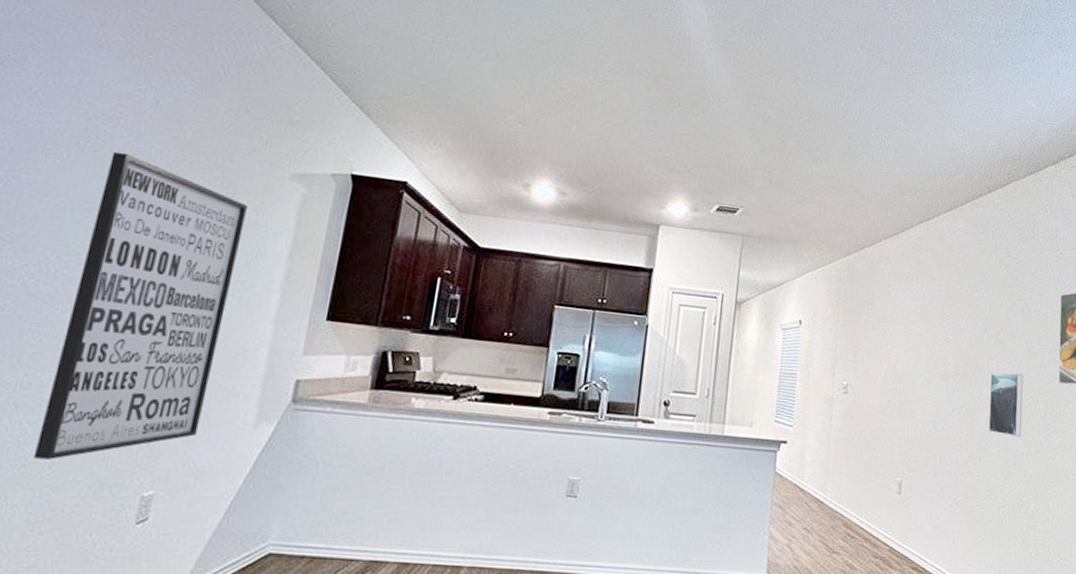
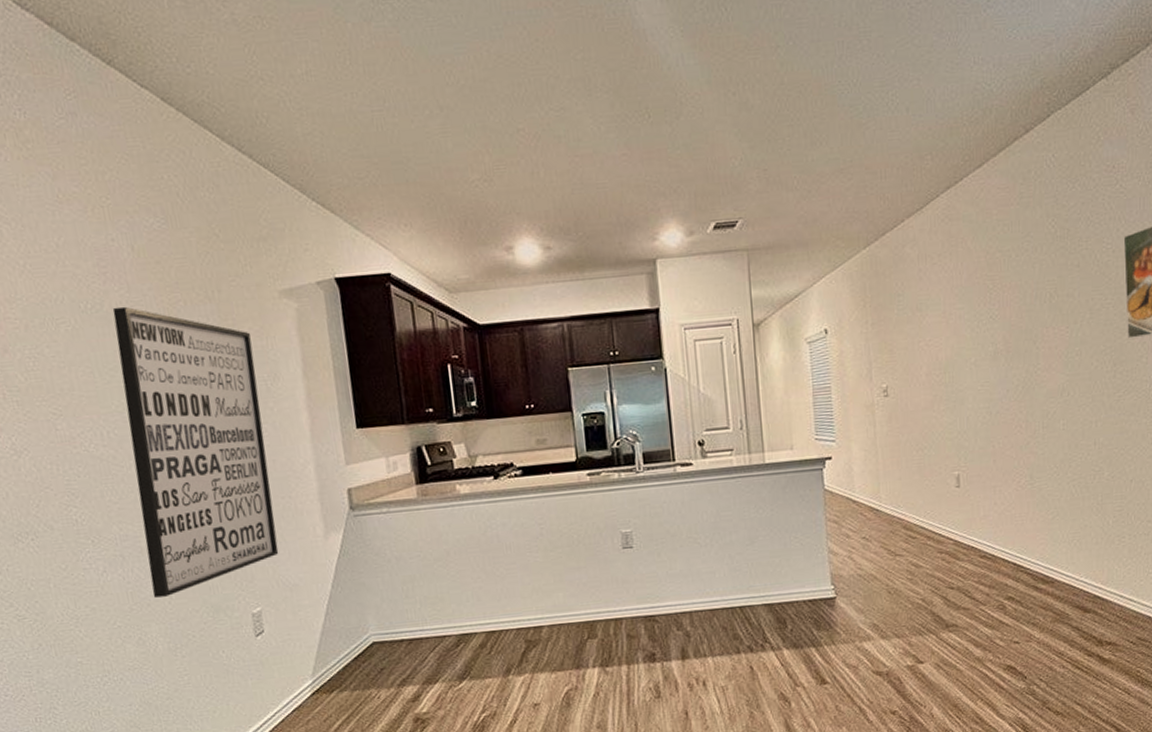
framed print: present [988,372,1024,437] -> none [1047,335,1089,407]

